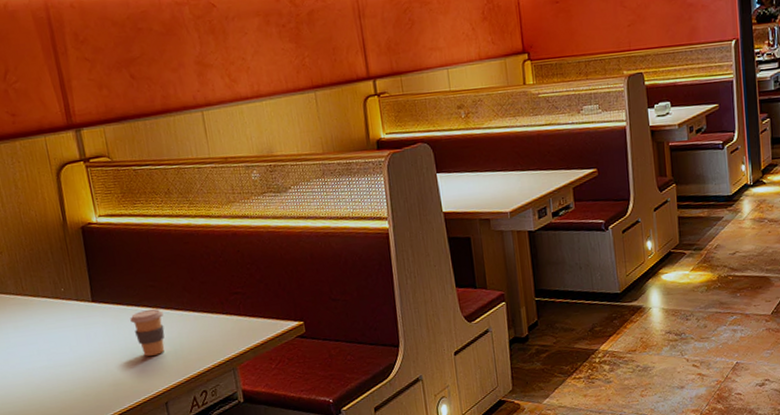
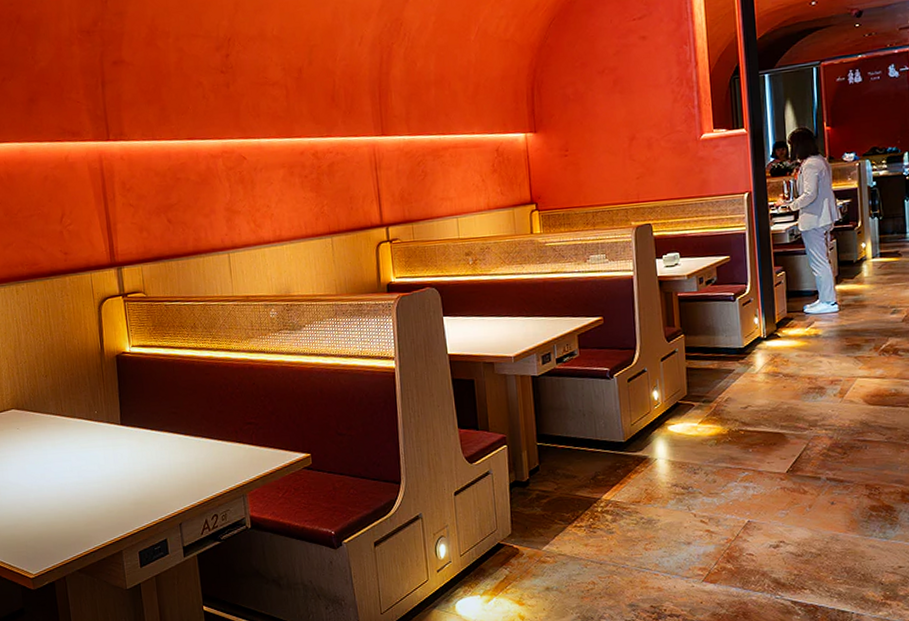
coffee cup: present [130,308,165,356] -> none [153,434,183,478]

